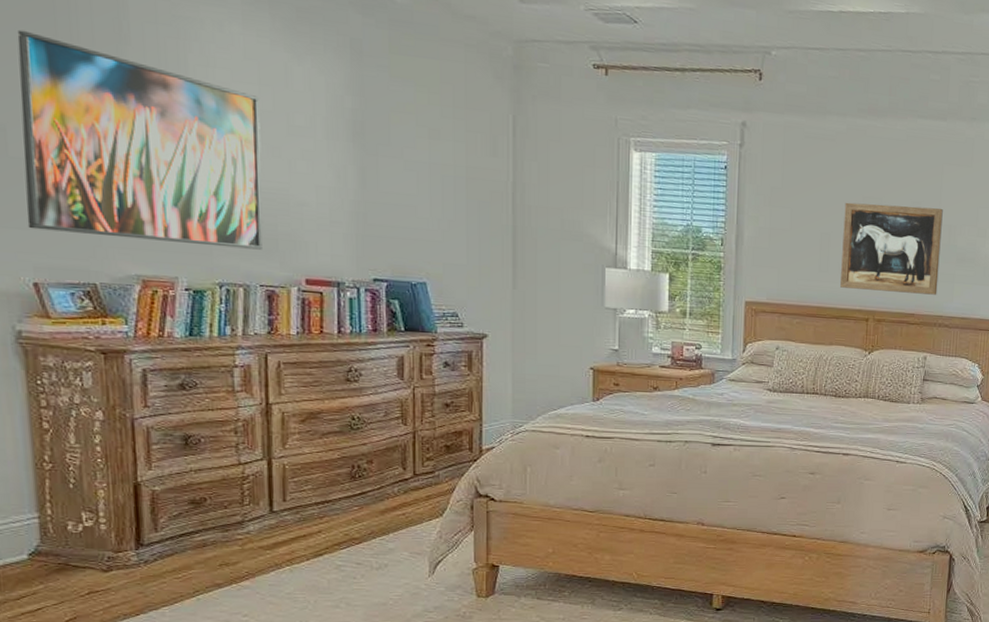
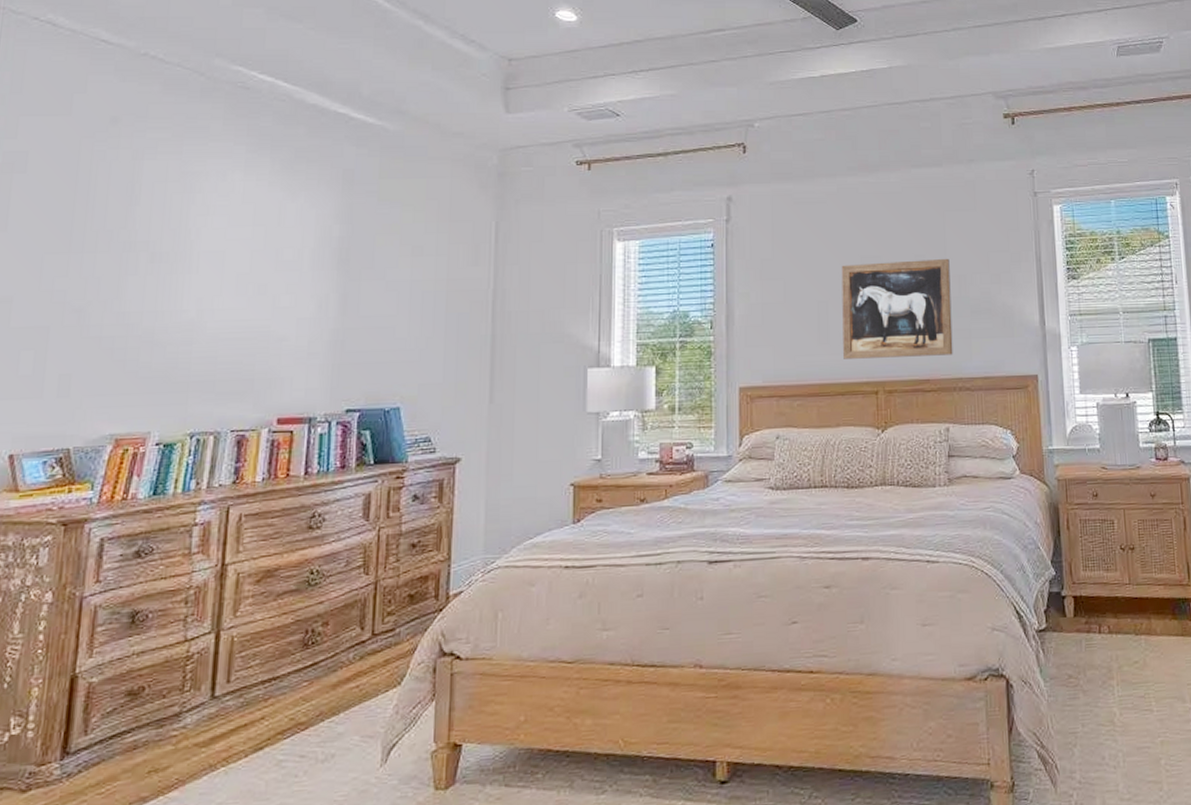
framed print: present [17,29,263,250] -> none [14,205,252,398]

